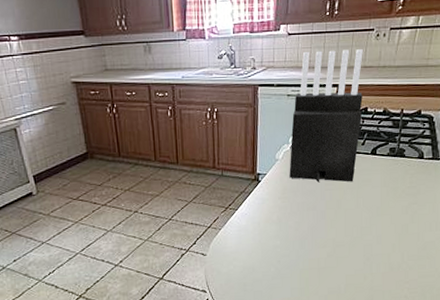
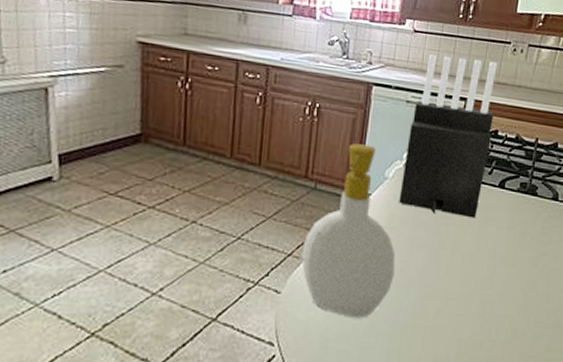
soap bottle: none [218,135,291,268] -> present [301,143,396,318]

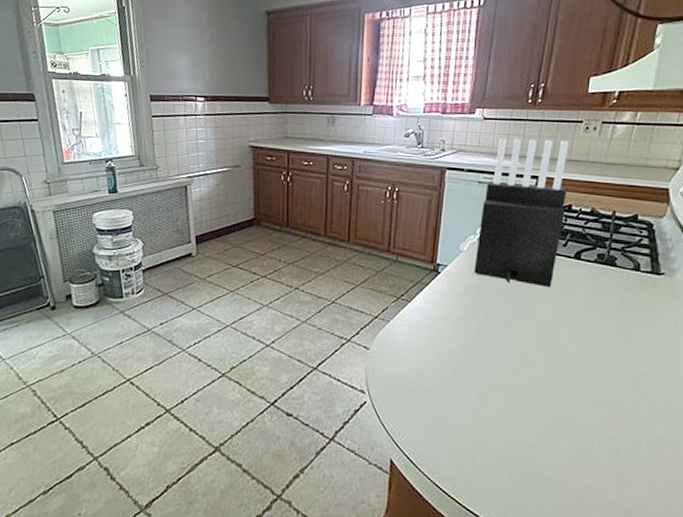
soap bottle: present [301,143,396,318] -> none [386,221,472,375]

